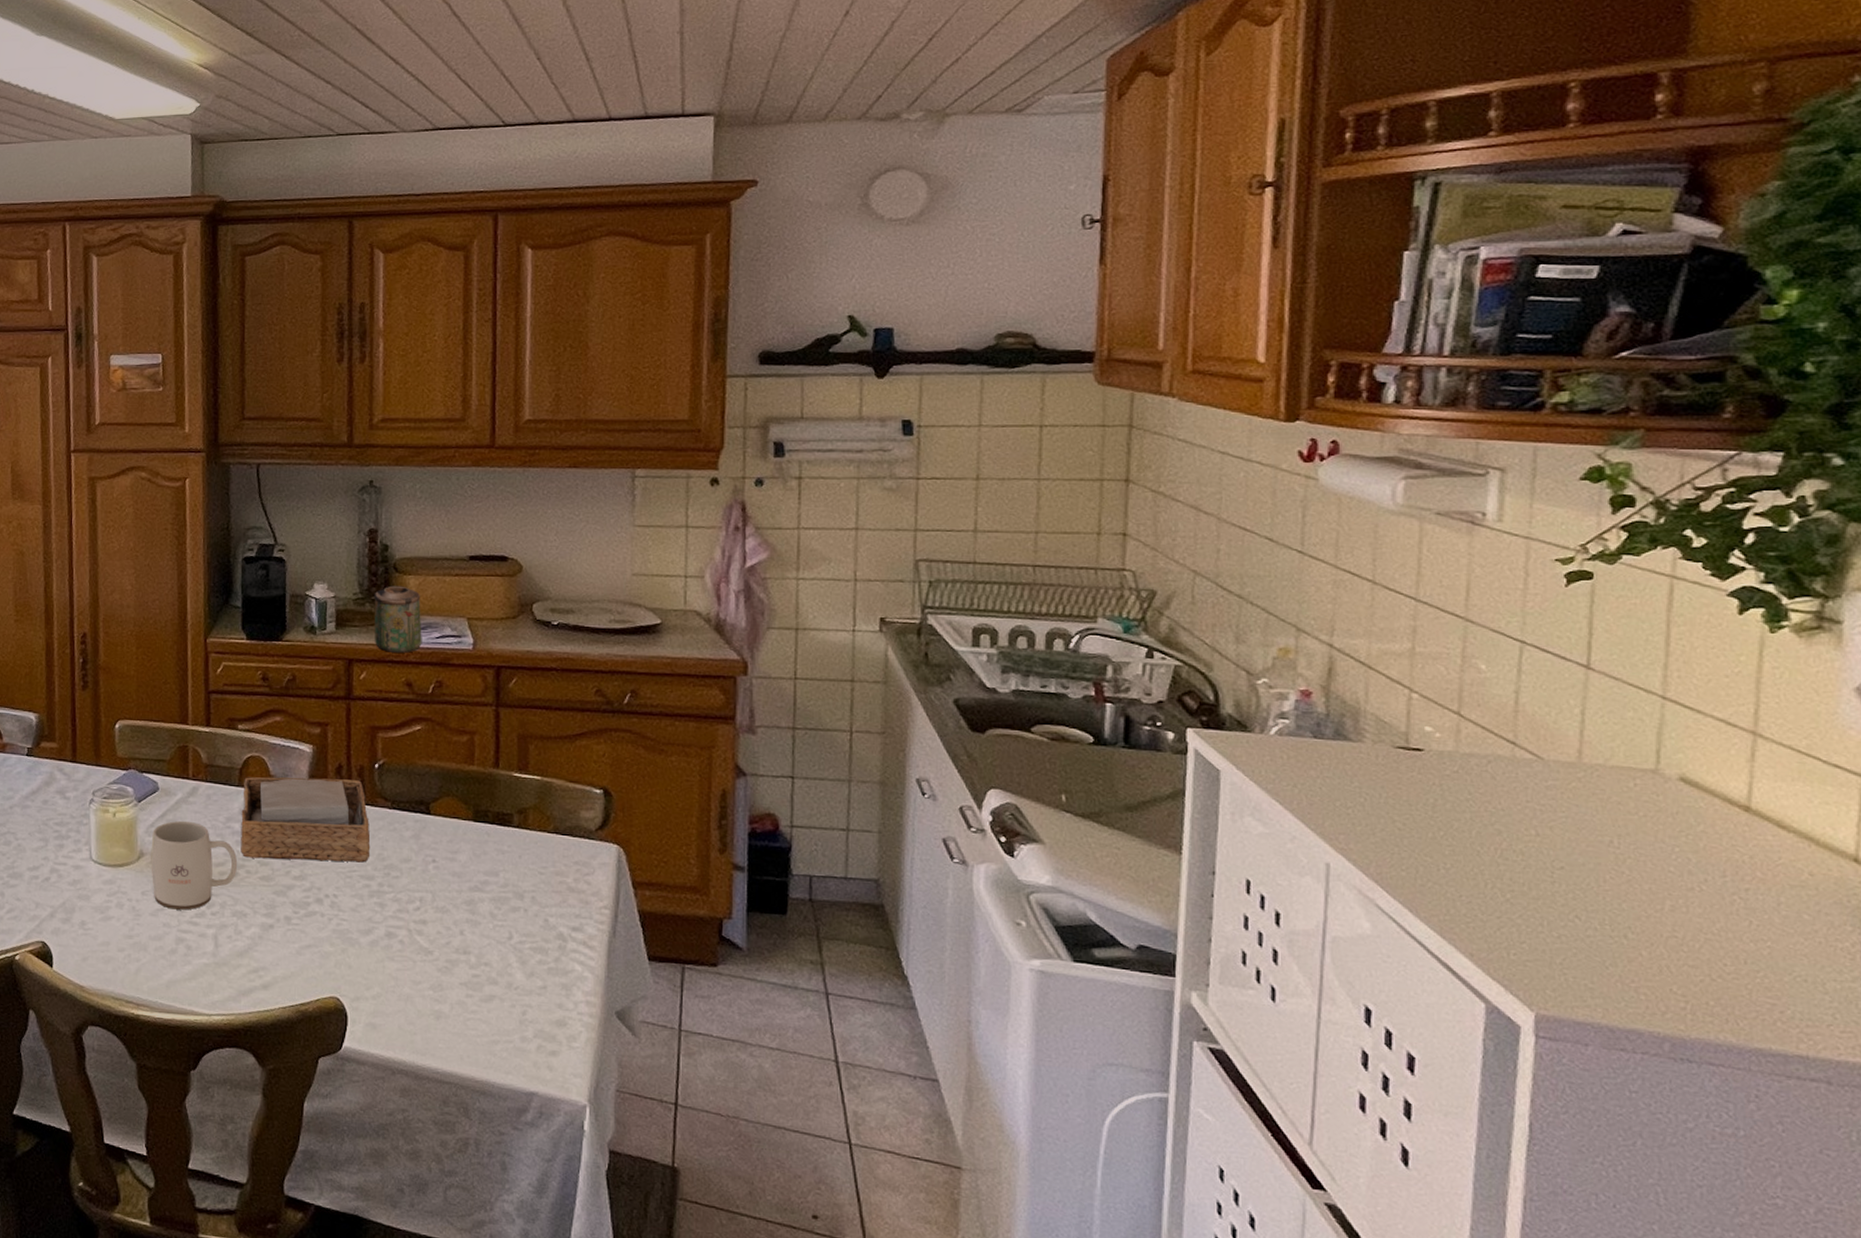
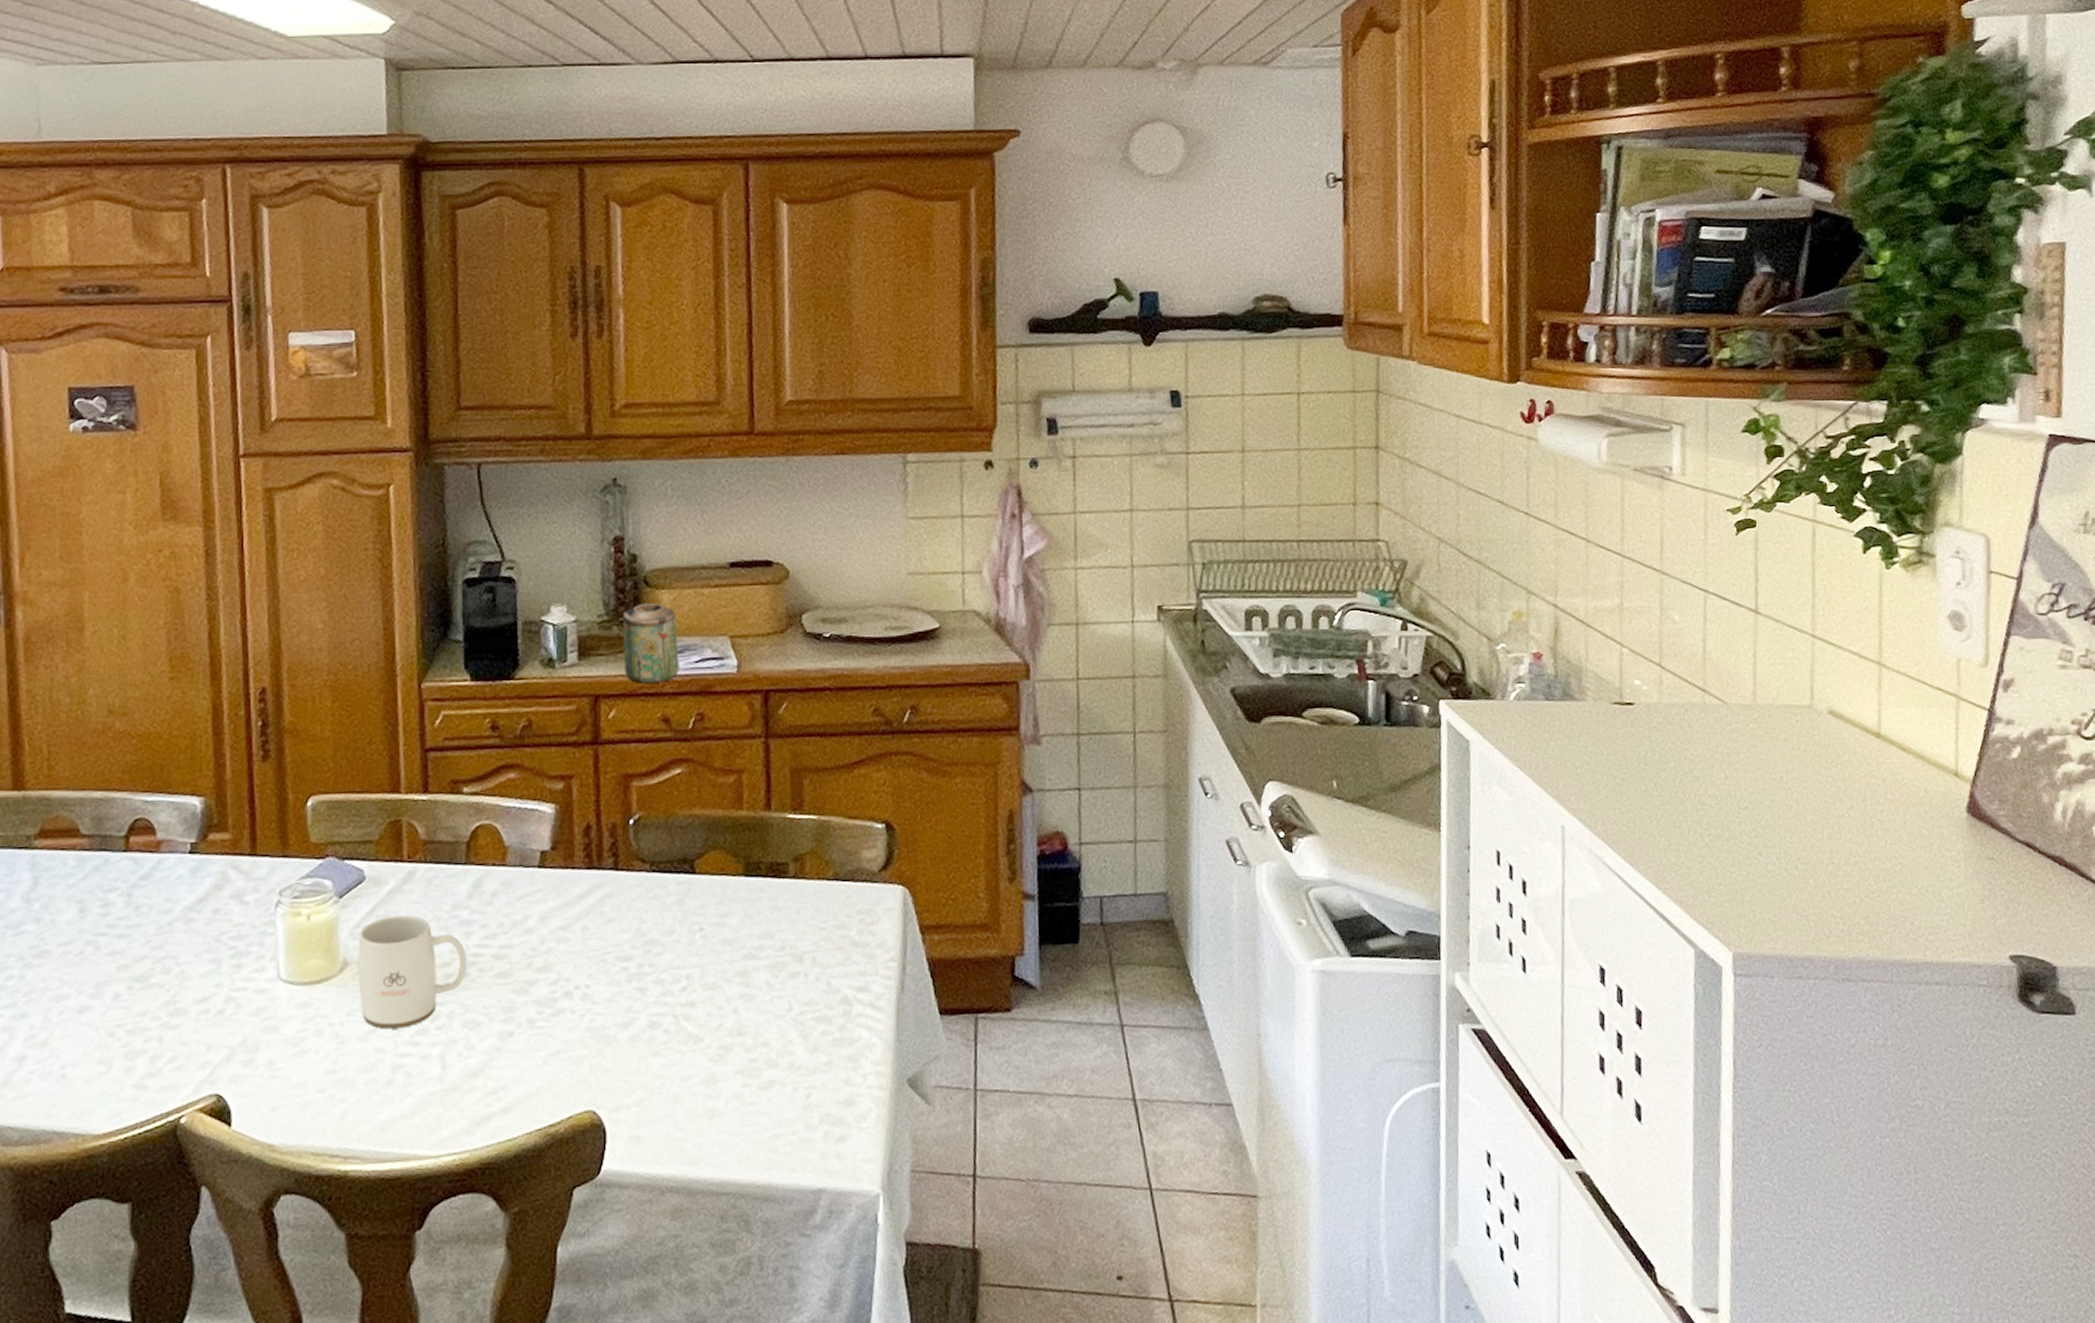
napkin holder: present [241,777,371,863] -> none [470,841,627,953]

